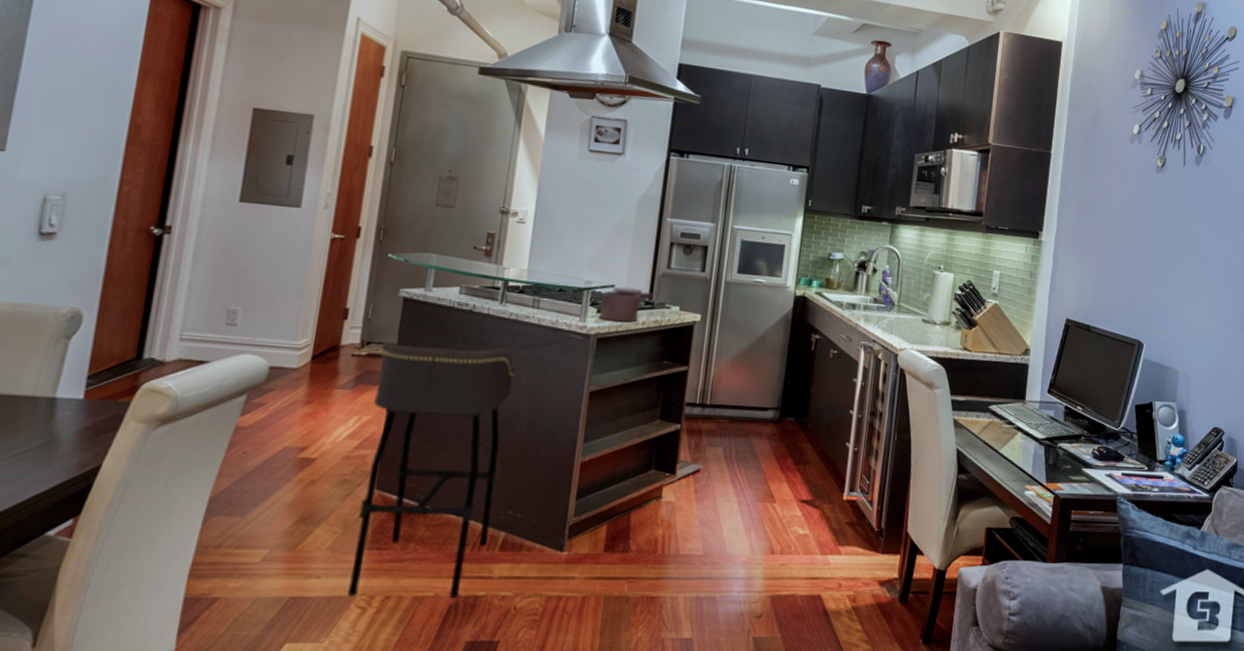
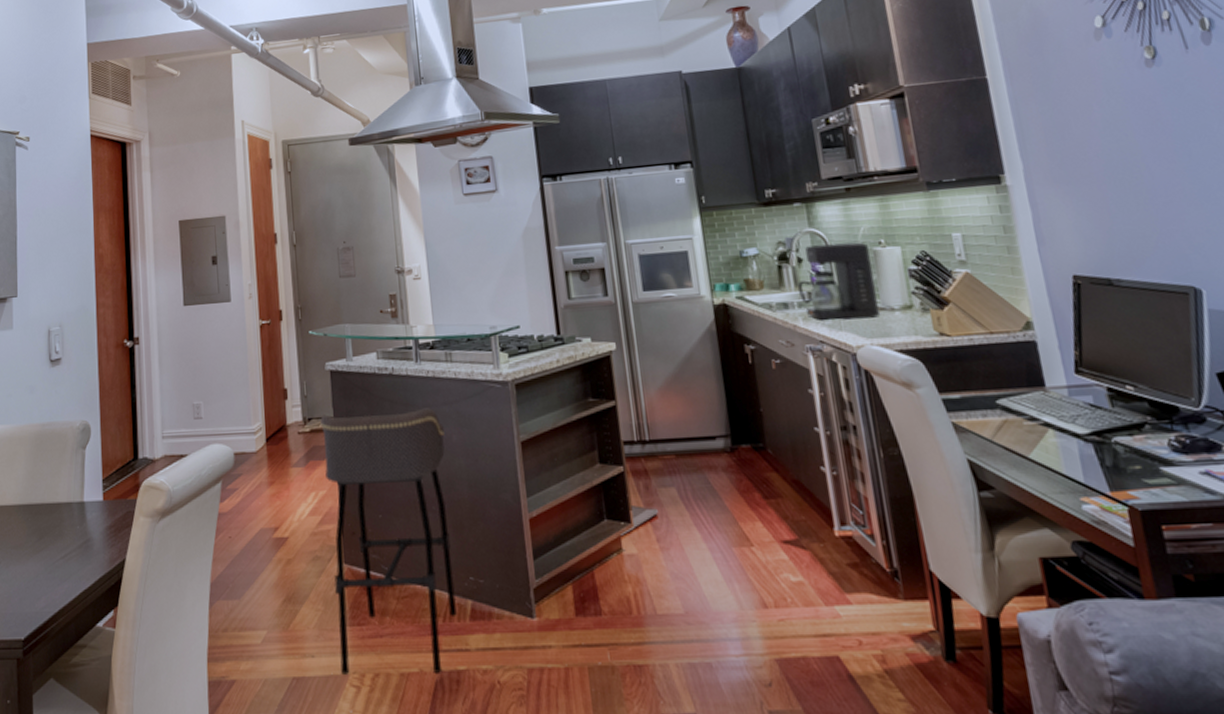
cooking pot: present [599,286,654,323] -> none [509,325,562,365]
coffee maker: none [867,260,930,328] -> present [798,242,881,320]

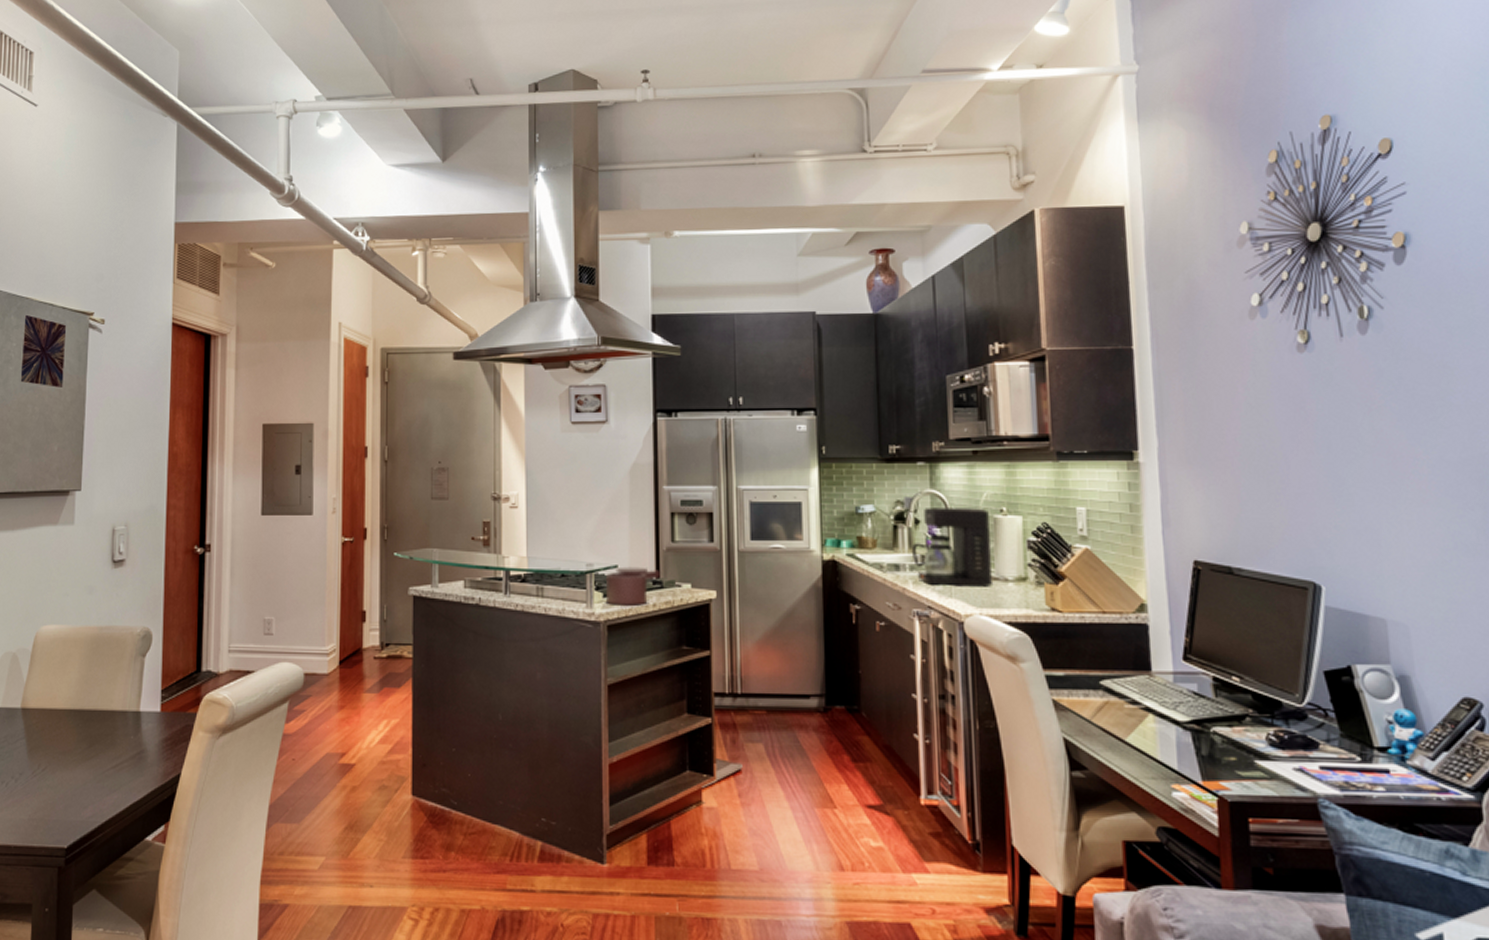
bar stool: present [320,408,457,674] -> none [399,641,528,912]
cooking pot: none [509,325,562,365] -> present [605,566,661,607]

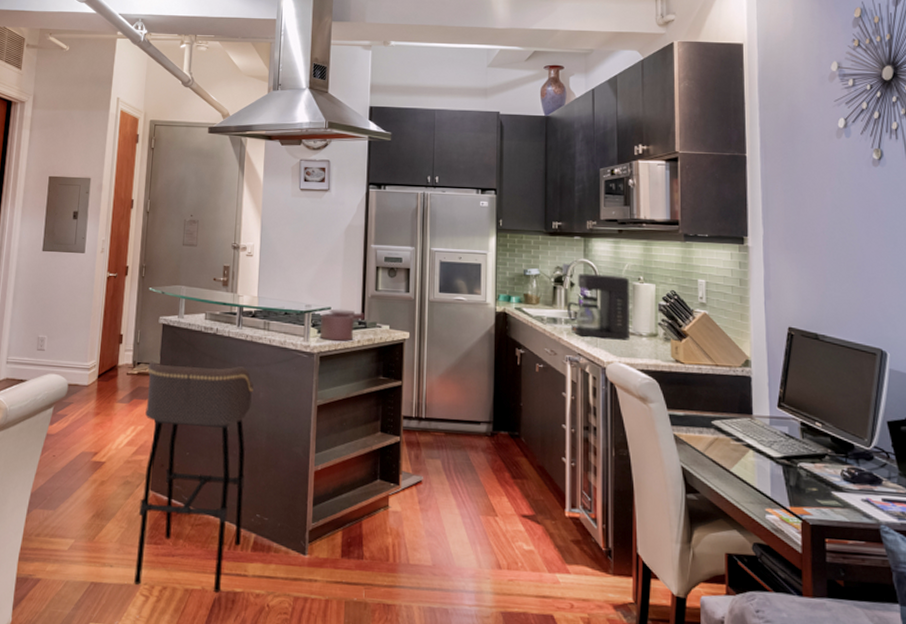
bar stool: none [399,641,528,912] -> present [134,361,254,592]

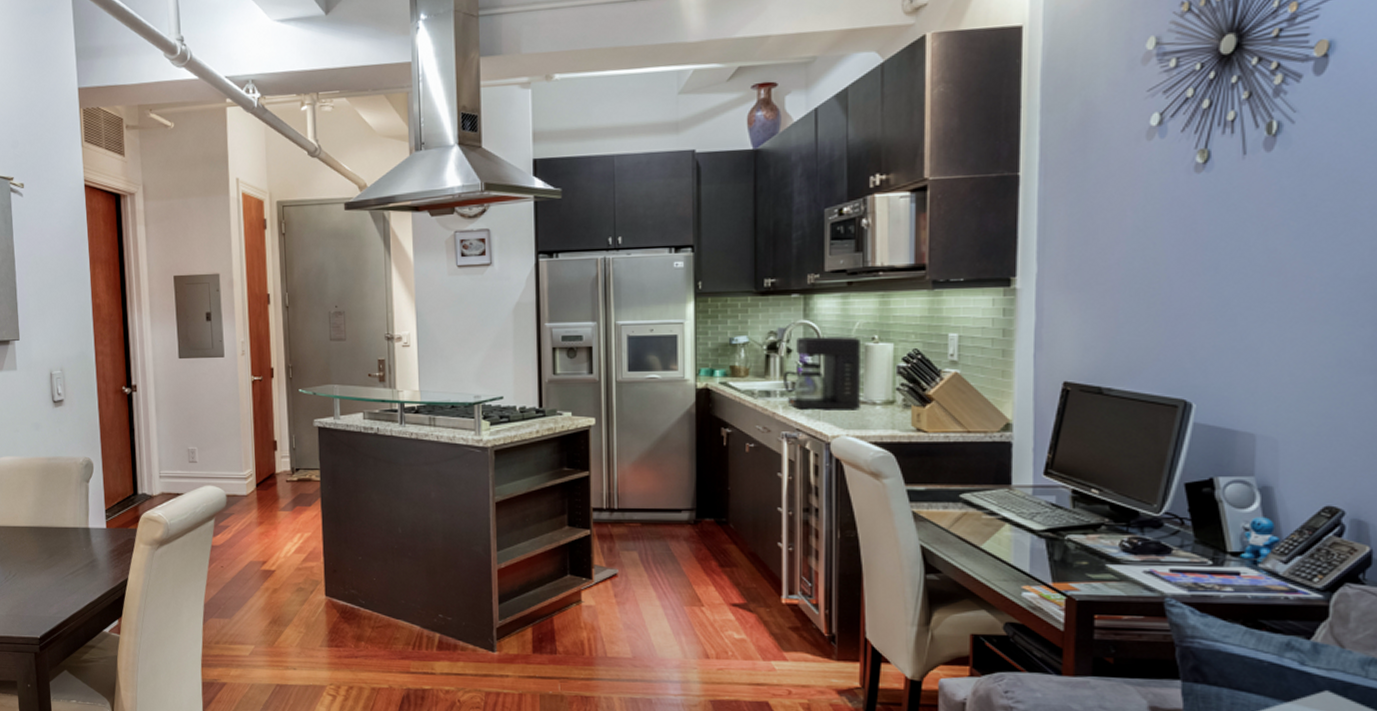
bar stool: present [134,361,254,592] -> none [307,466,425,690]
cooking pot: present [319,308,366,342] -> none [491,397,544,434]

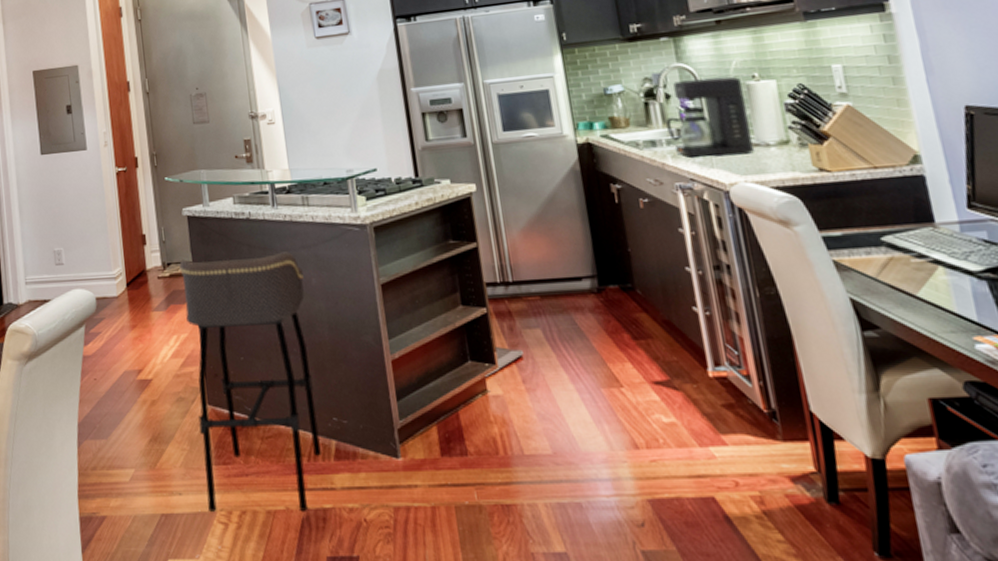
bar stool: none [307,466,425,690] -> present [179,251,321,512]

